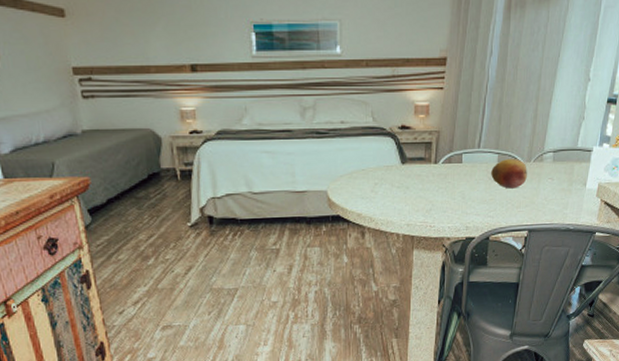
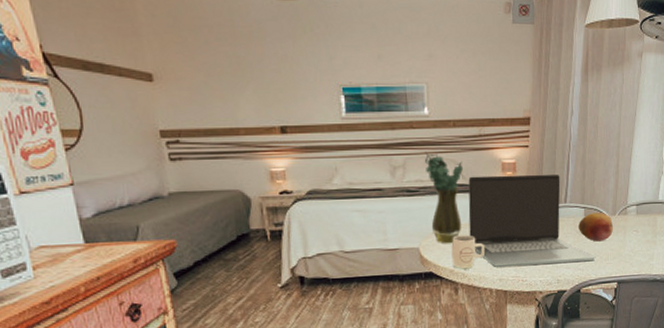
vase: none [335,93,375,188] -> present [424,152,464,244]
mug: none [359,178,394,214] -> present [451,235,486,270]
laptop: none [378,118,506,212] -> present [468,174,595,267]

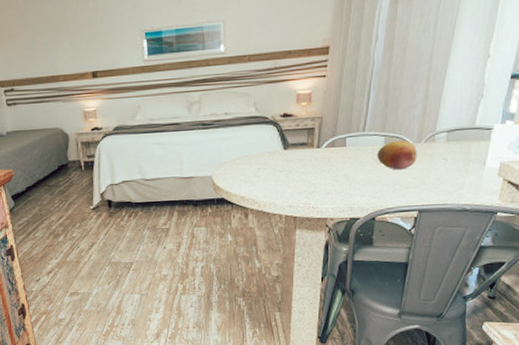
vase: present [424,152,464,244] -> none [219,87,258,173]
mug: present [451,235,486,270] -> none [243,164,277,196]
laptop: present [468,174,595,267] -> none [261,103,394,194]

